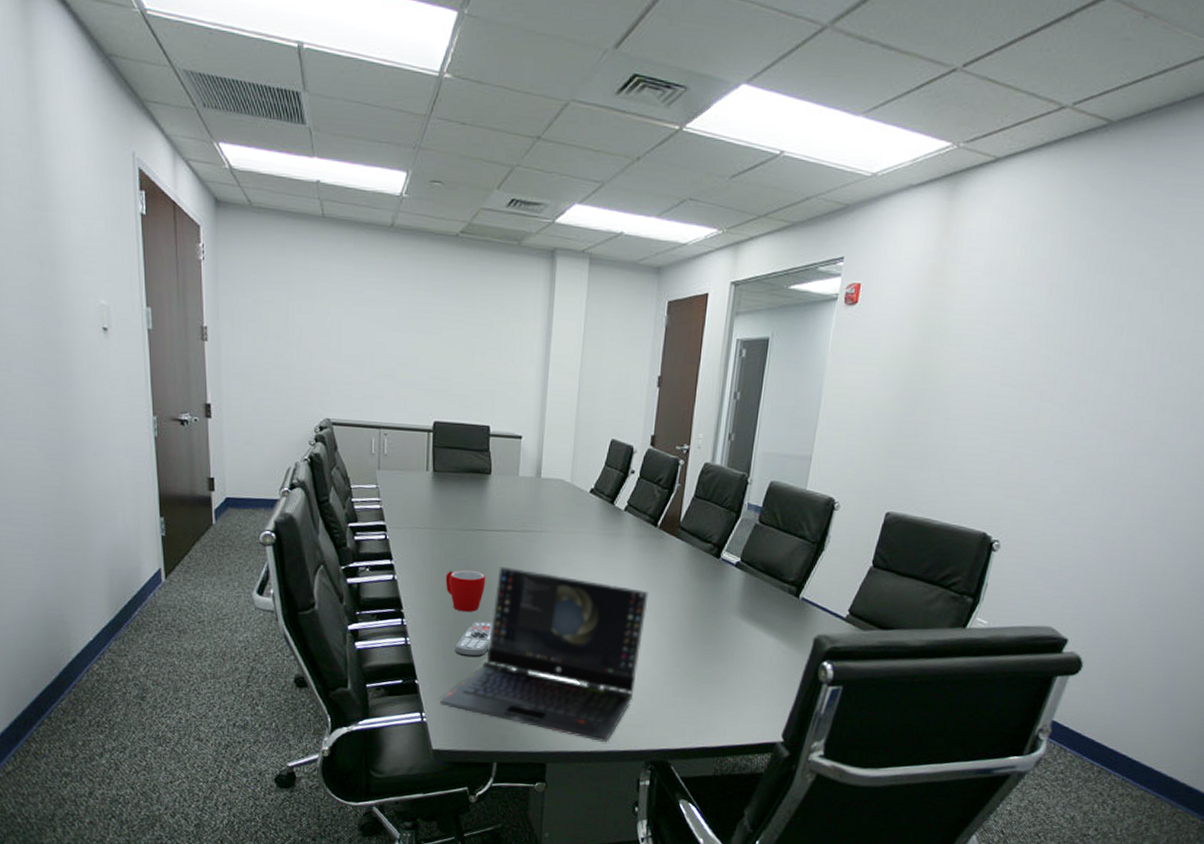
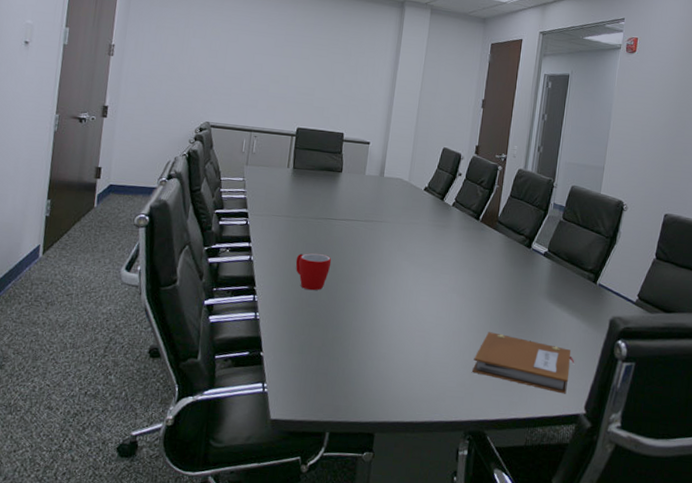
laptop computer: present [438,565,649,742] -> none [280,250,471,413]
remote control: present [454,621,492,658] -> none [298,298,334,332]
notebook: none [653,654,771,721] -> present [472,332,574,394]

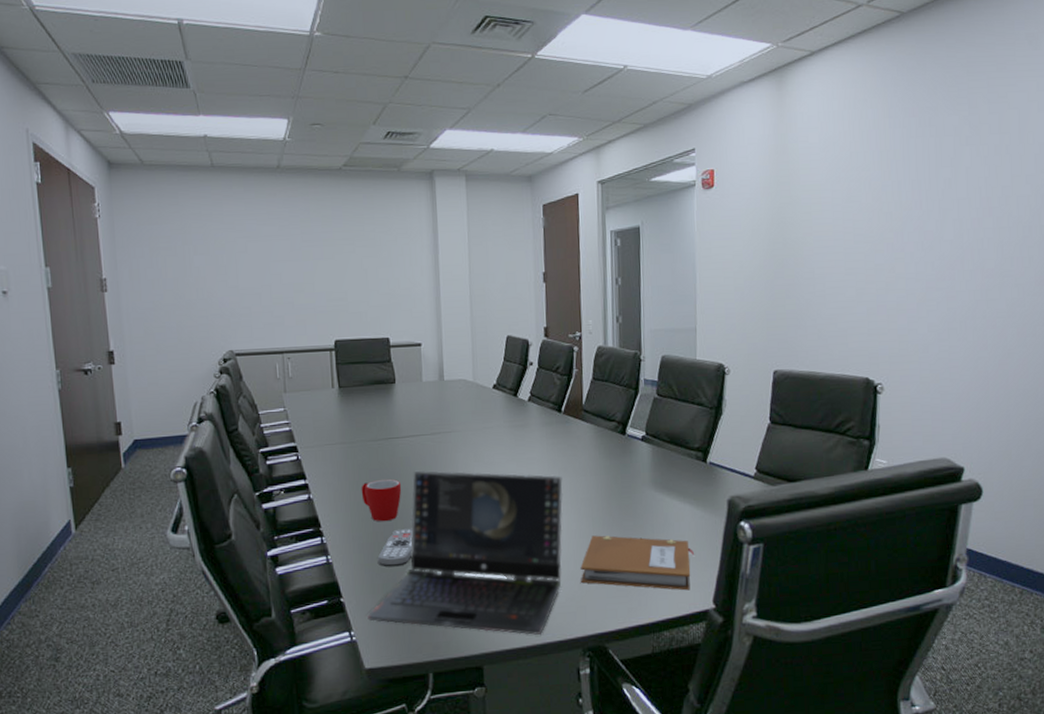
laptop computer: none [280,250,471,413] -> present [366,470,563,635]
remote control: none [298,298,334,332] -> present [377,528,413,567]

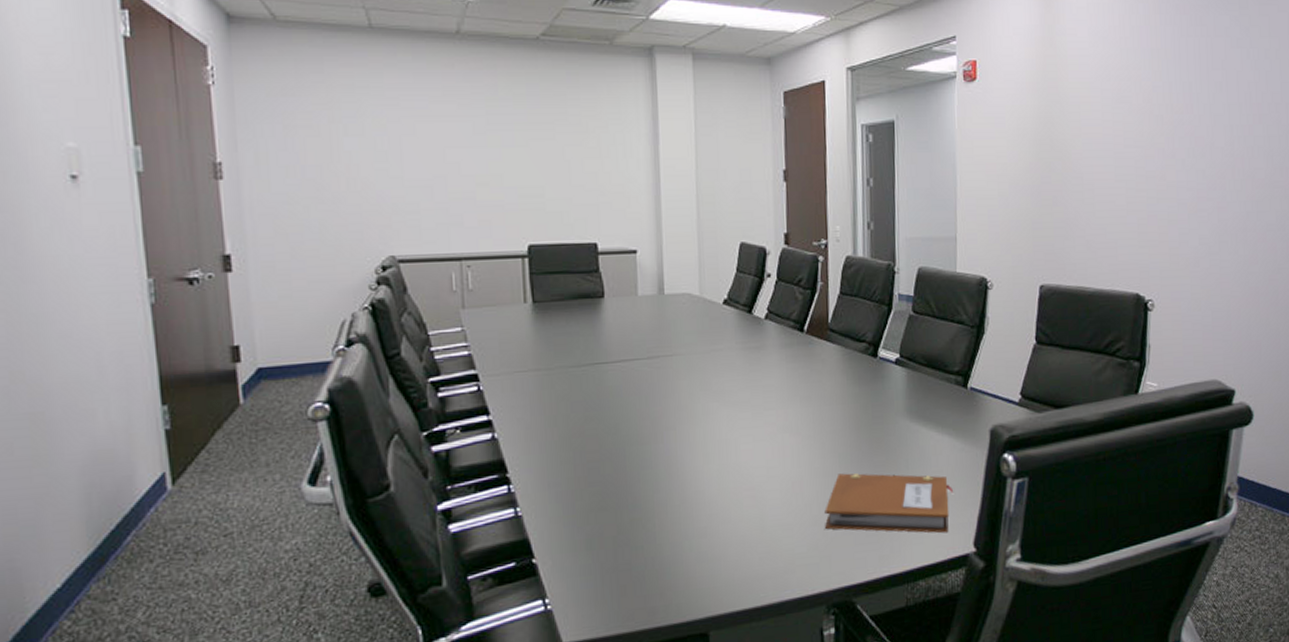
mug: present [361,478,402,522] -> none [559,412,611,465]
laptop computer: present [366,470,563,635] -> none [564,401,805,593]
remote control: present [377,528,413,567] -> none [579,471,624,519]

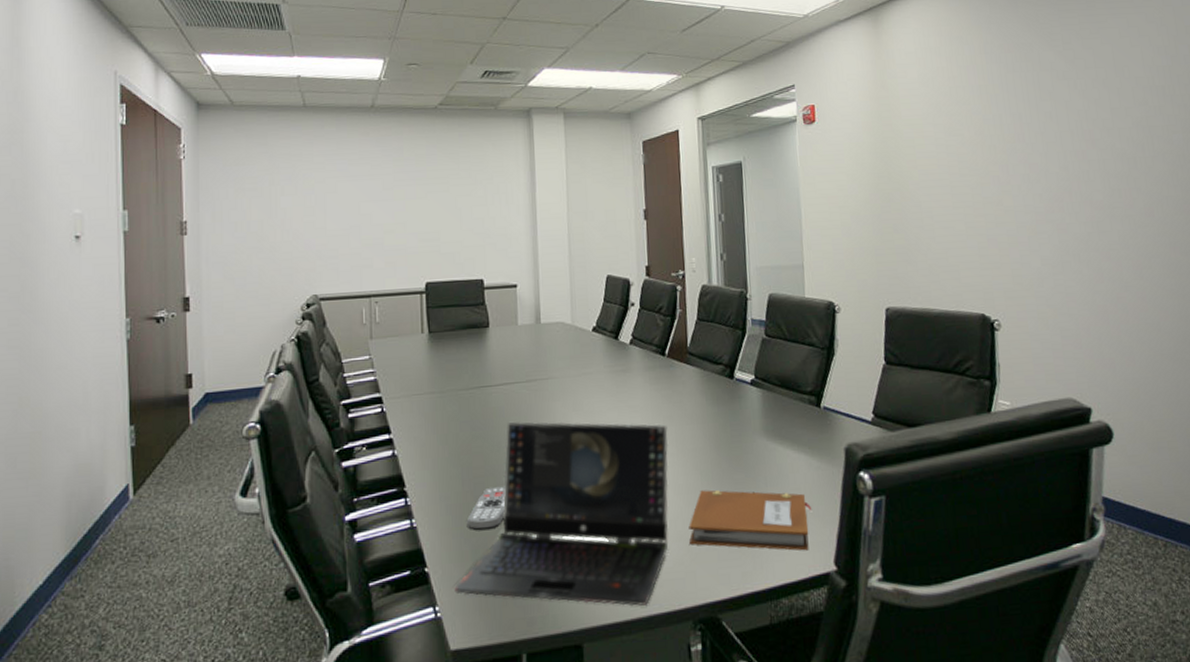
laptop computer: none [564,401,805,593] -> present [453,421,669,607]
remote control: none [579,471,624,519] -> present [466,486,506,531]

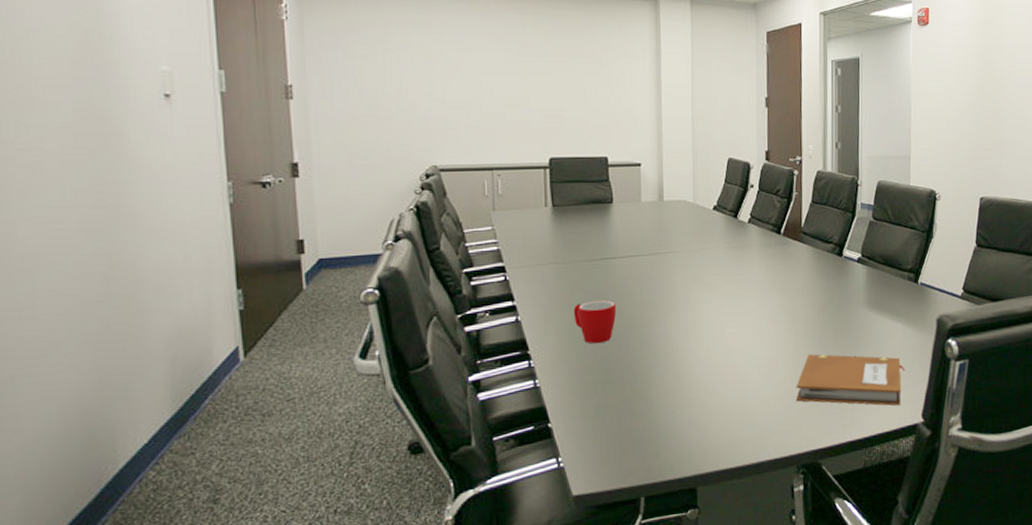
mug: none [450,431,495,480] -> present [573,299,617,344]
laptop computer: present [453,421,669,607] -> none [575,291,781,455]
remote control: present [466,486,506,531] -> none [589,350,627,390]

